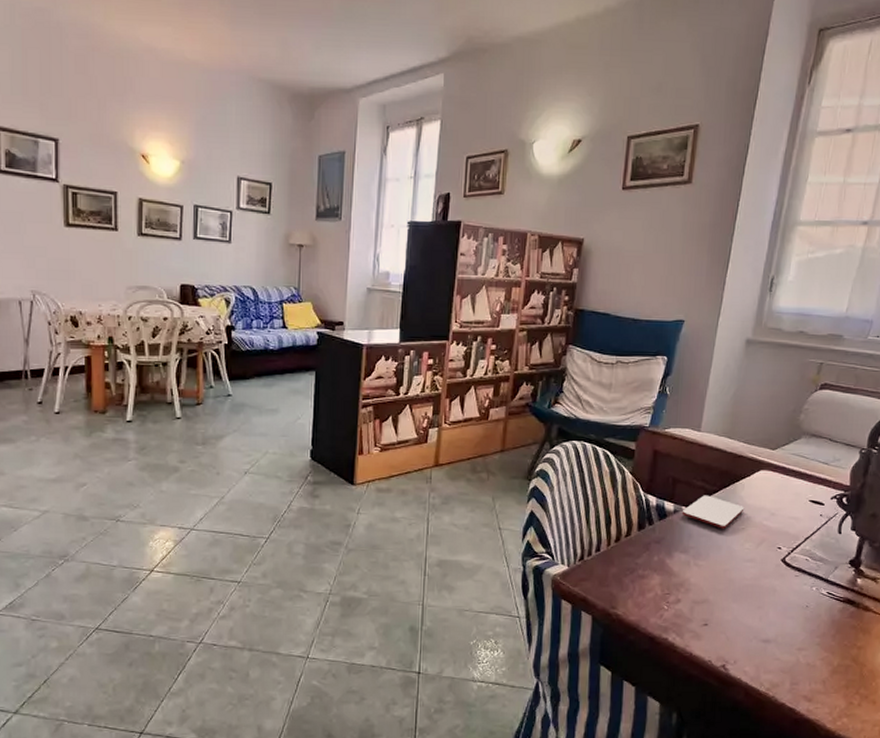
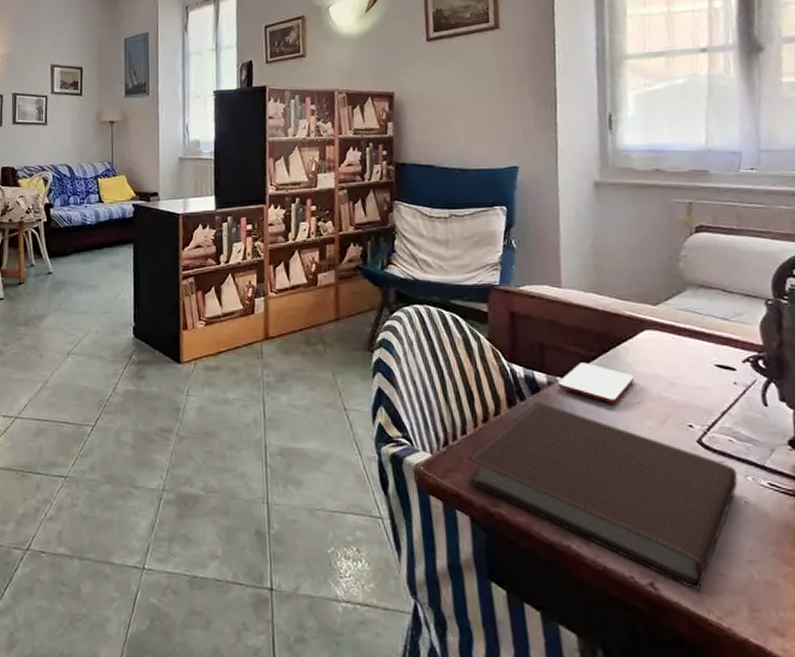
notebook: none [594,525,806,669] -> present [467,401,738,589]

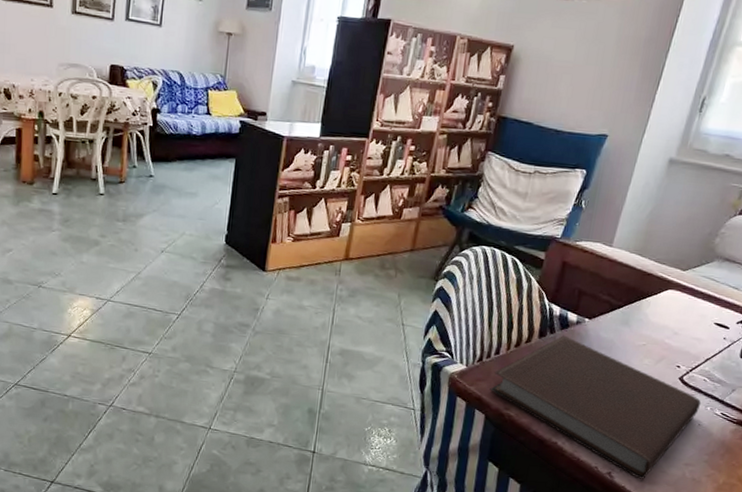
smartphone: present [557,362,635,403] -> none [584,309,648,343]

